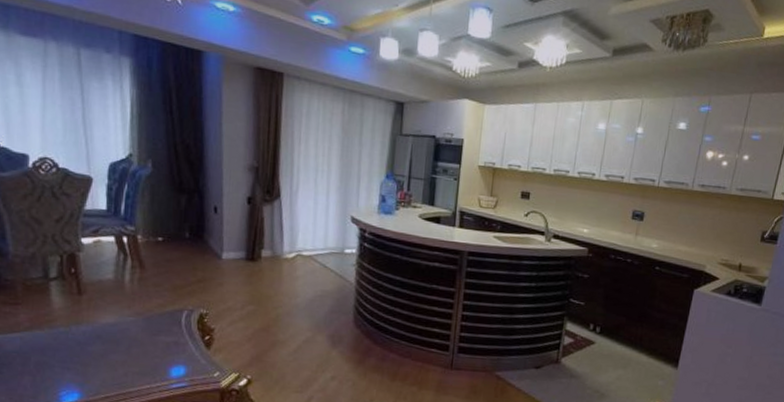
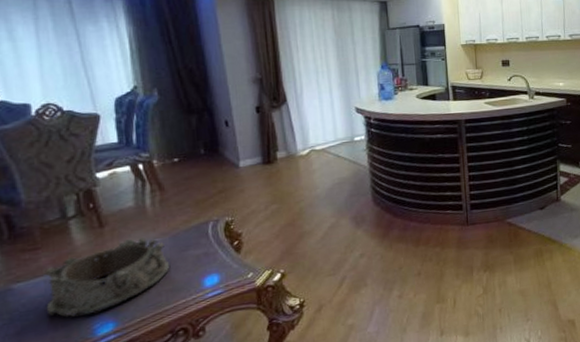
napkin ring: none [18,312,140,381] -> present [45,237,171,317]

